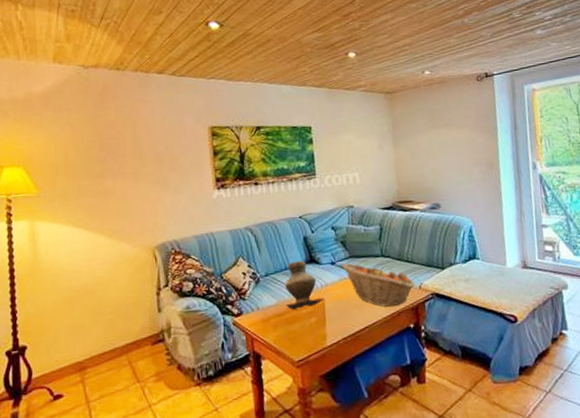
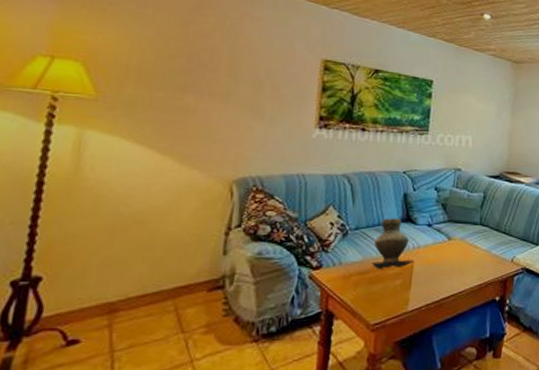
fruit basket: present [342,263,416,307] -> none [439,227,509,276]

